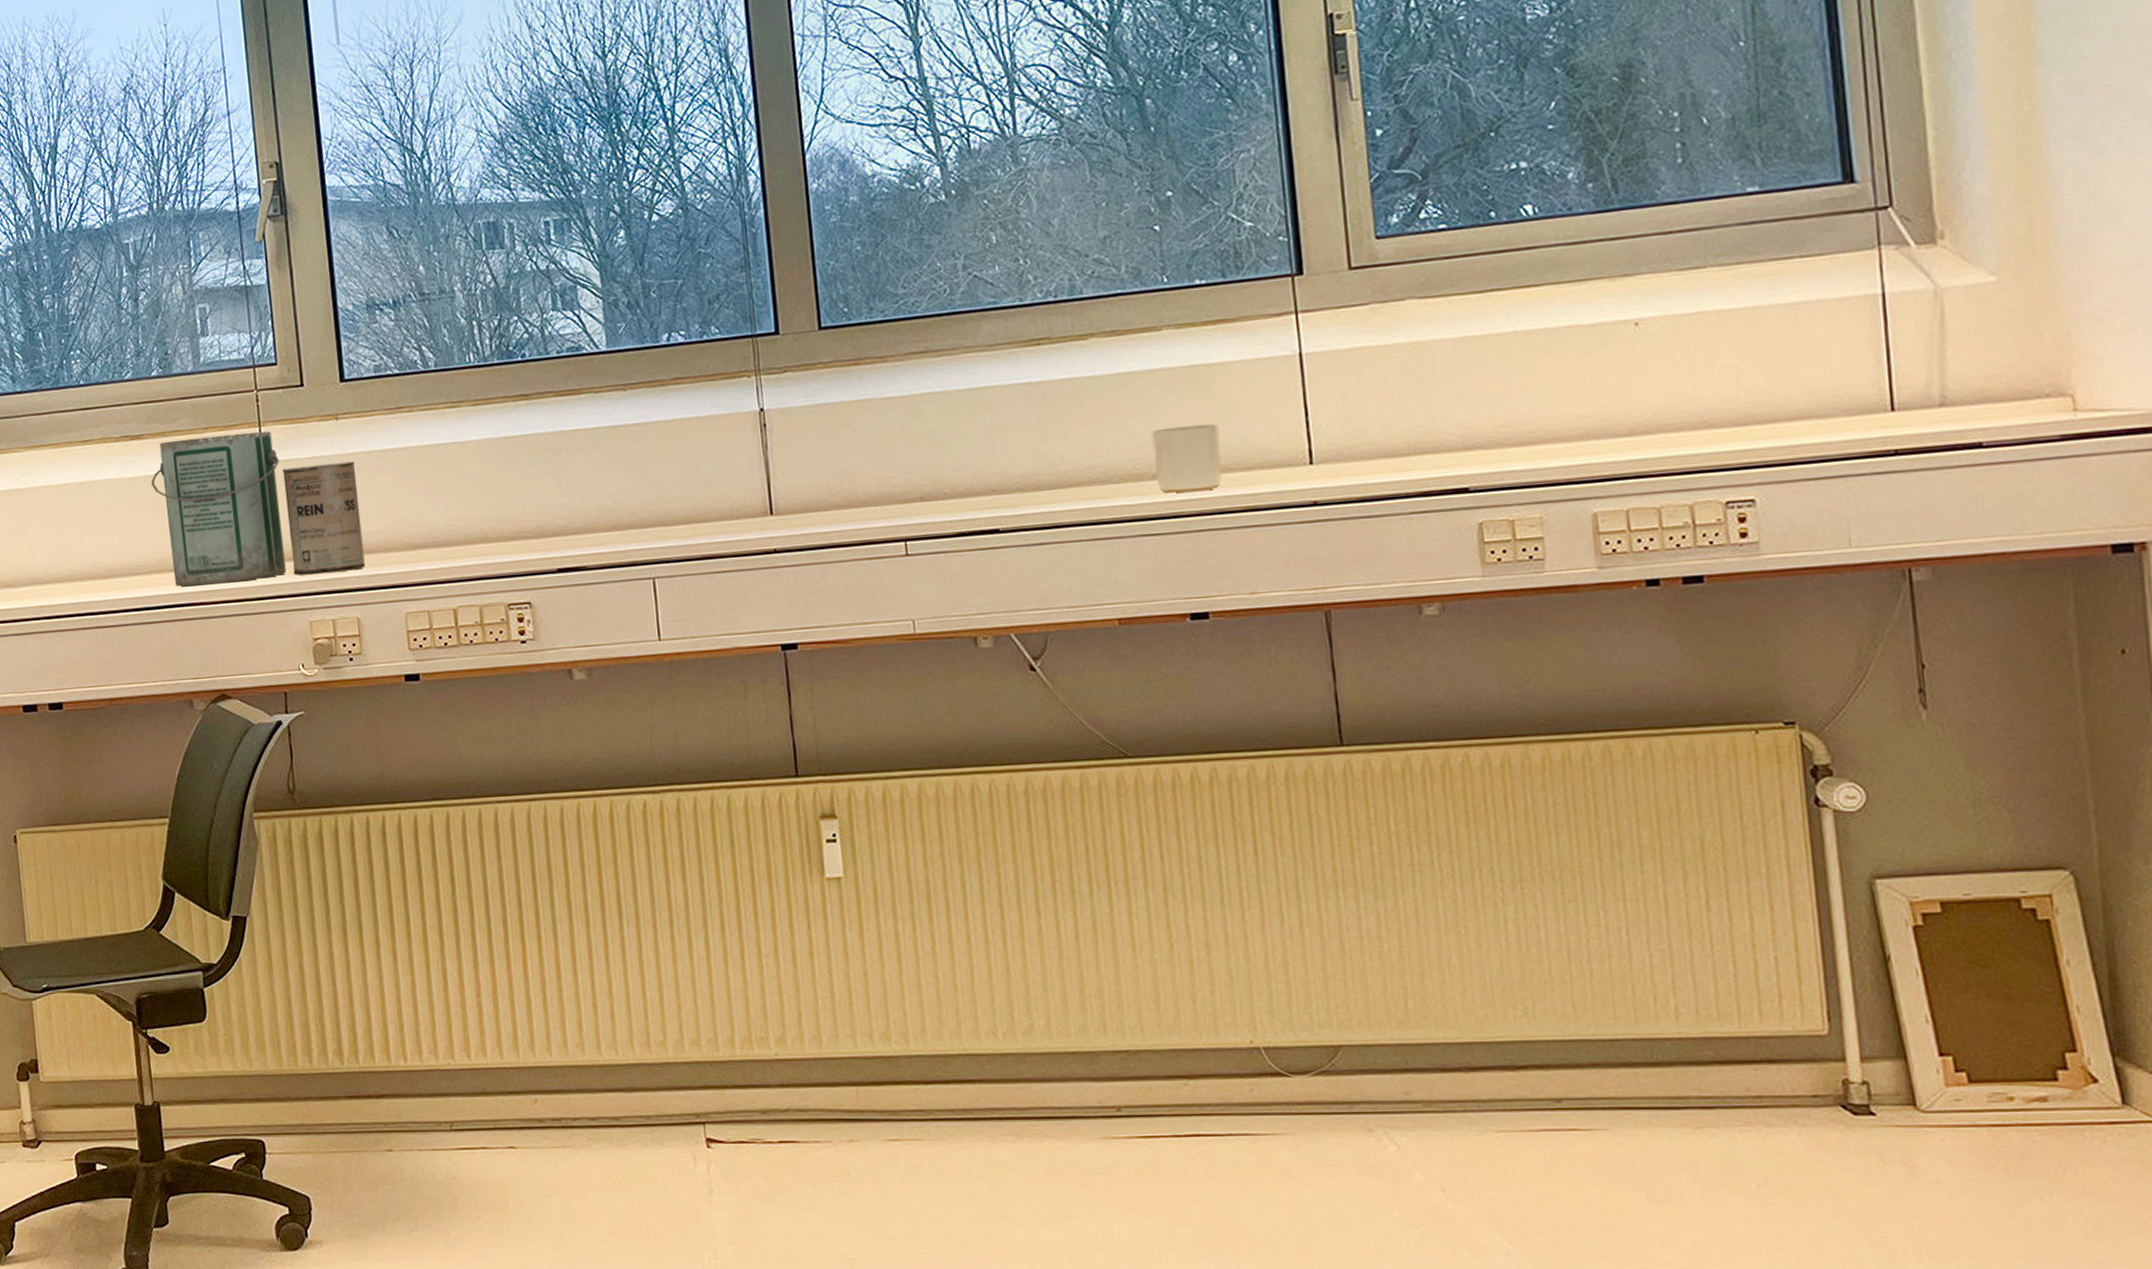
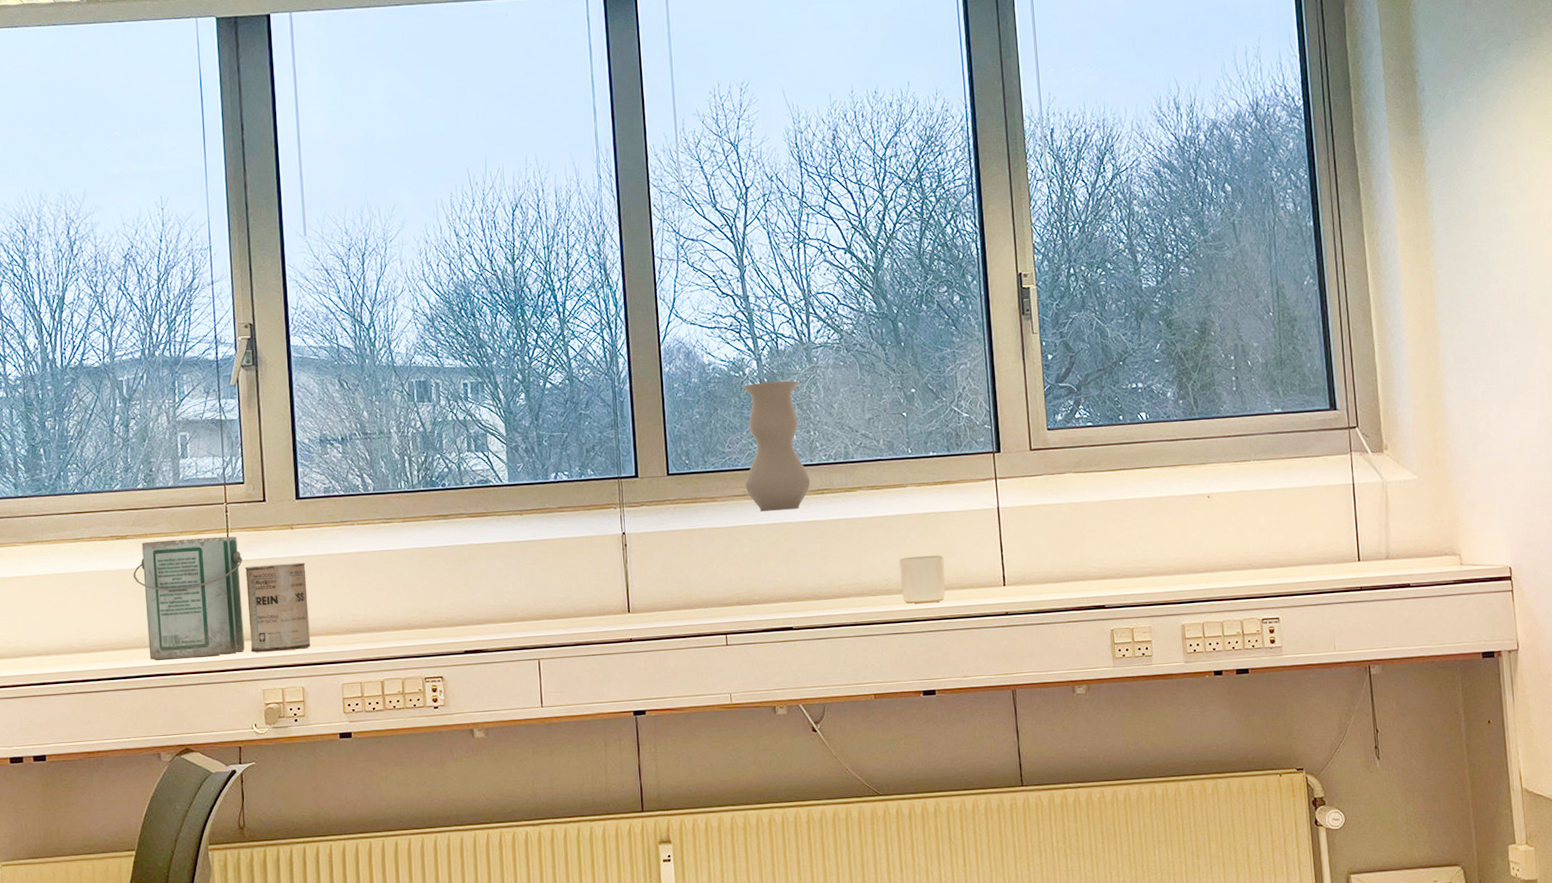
vase: none [921,191,1021,373] -> present [743,381,811,512]

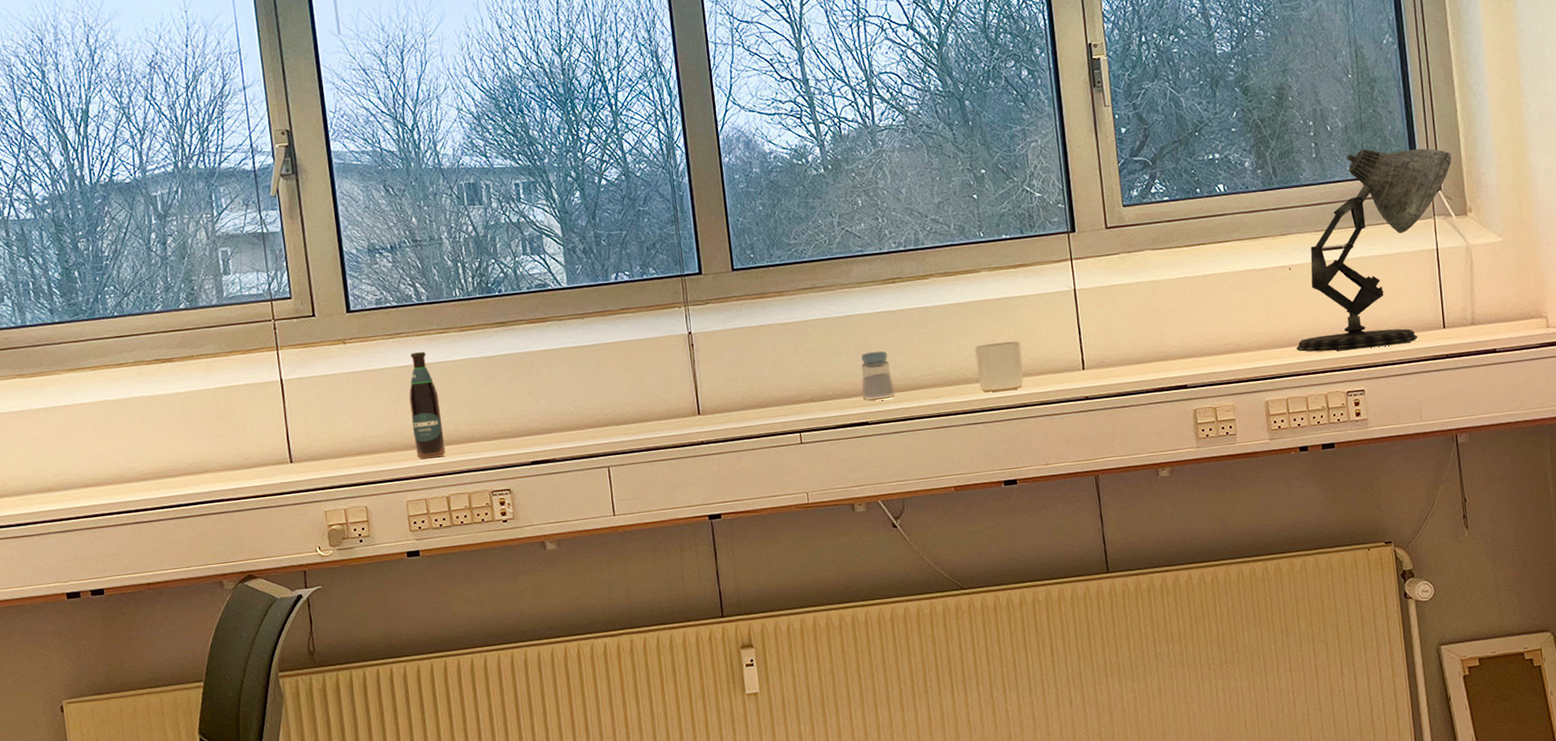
paint can: present [132,536,245,660] -> none [181,354,303,486]
paint can: present [245,562,311,653] -> none [298,378,371,474]
bottle: none [350,540,383,644] -> present [409,352,446,460]
vase: present [743,381,811,512] -> none [806,167,881,304]
salt shaker: none [787,558,820,607] -> present [861,350,895,402]
desk lamp: none [1213,384,1369,579] -> present [1296,148,1452,353]

